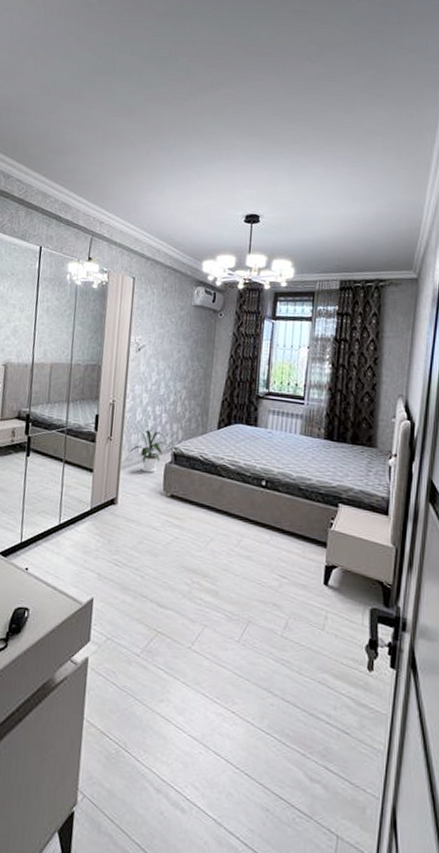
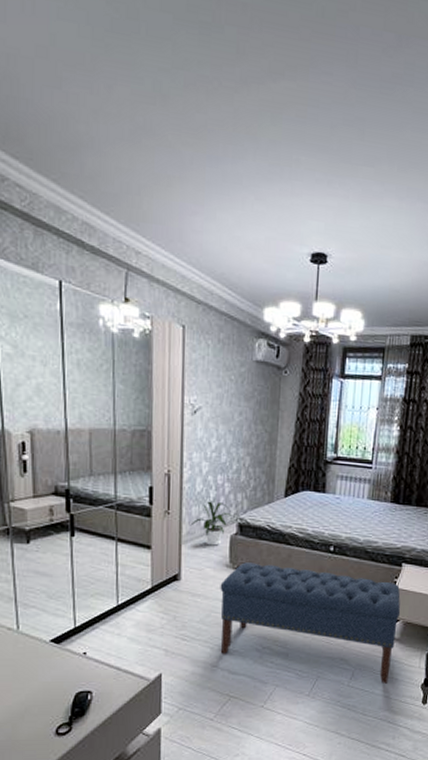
bench: none [151,491,339,640] -> present [220,562,401,684]

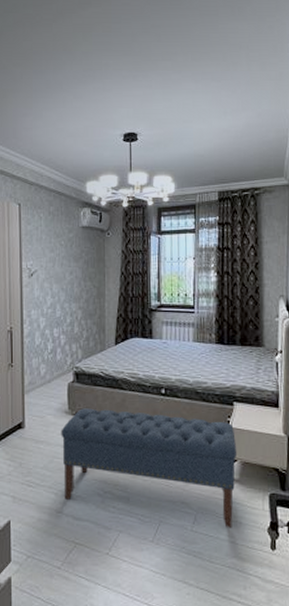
house plant: present [190,501,232,546] -> none [31,352,68,394]

